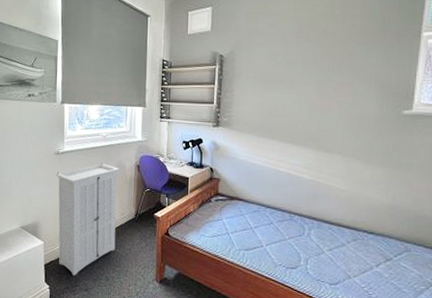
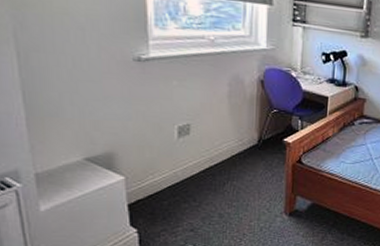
storage cabinet: present [55,162,120,276] -> none [137,75,236,216]

